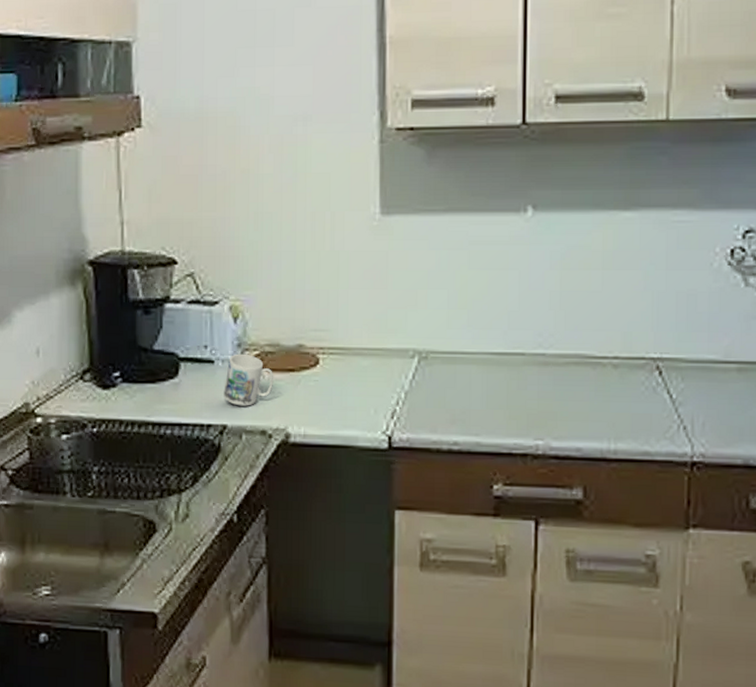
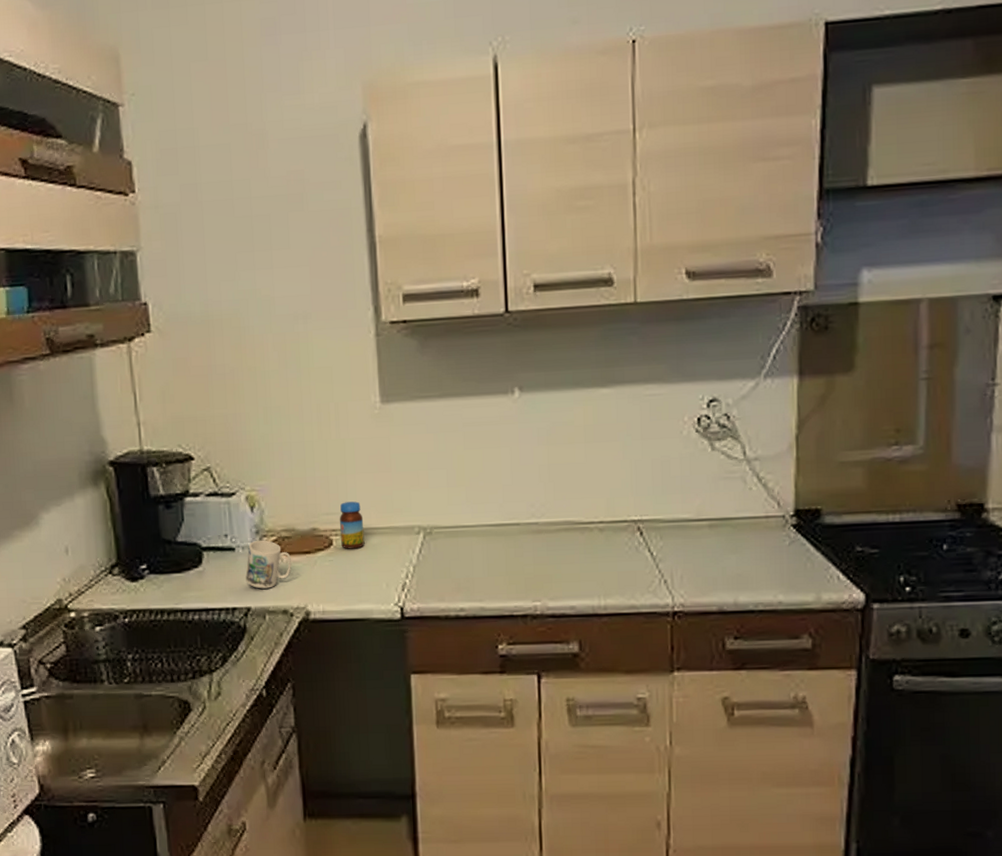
jar: none [327,318,354,370] -> present [339,501,365,549]

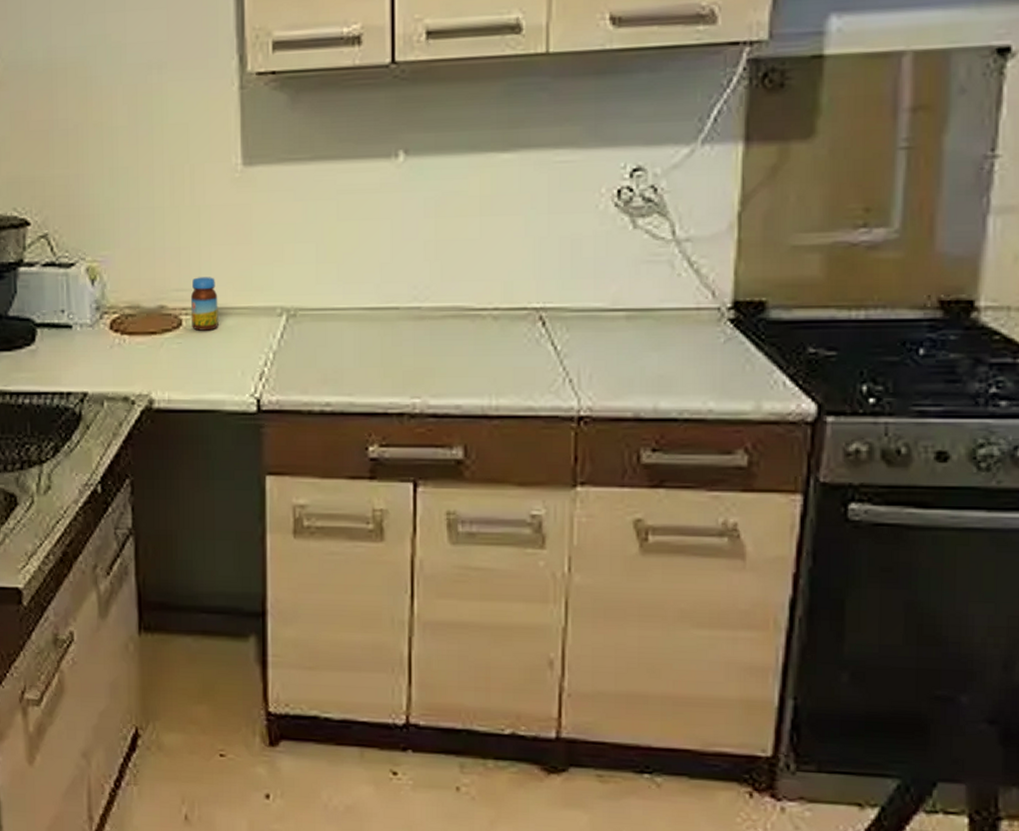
mug: present [245,540,292,589] -> none [83,317,136,372]

